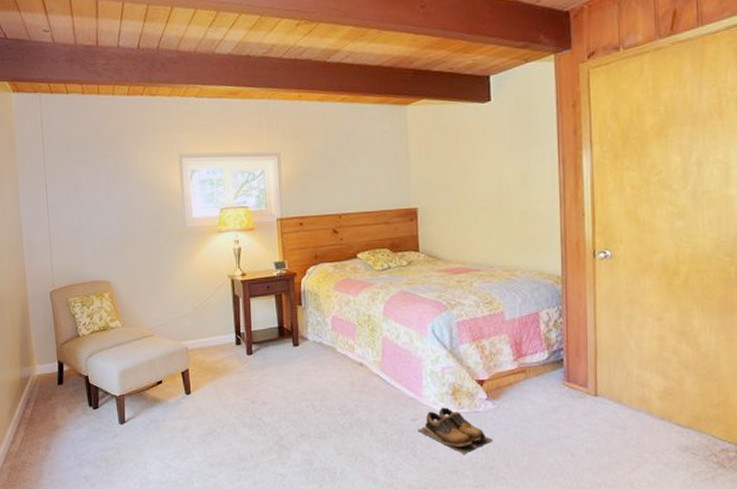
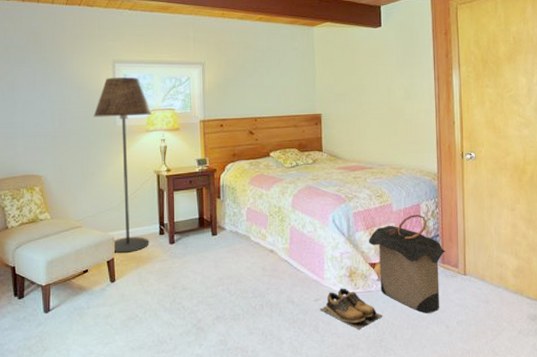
floor lamp: none [161,172,226,364] -> present [93,77,153,253]
laundry hamper: none [476,323,573,439] -> present [369,214,447,313]

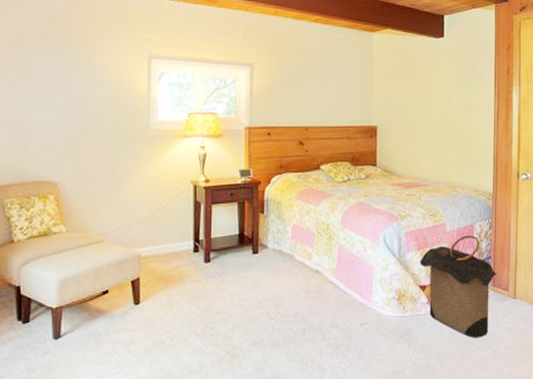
floor lamp: present [93,77,153,253] -> none [123,74,192,272]
shoes: present [320,288,383,329] -> none [365,311,431,355]

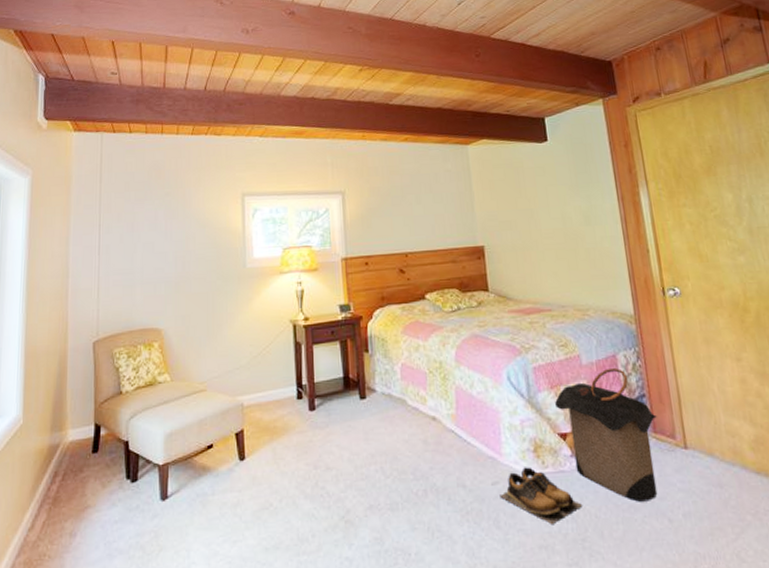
shoes: none [365,311,431,355] -> present [499,467,583,524]

